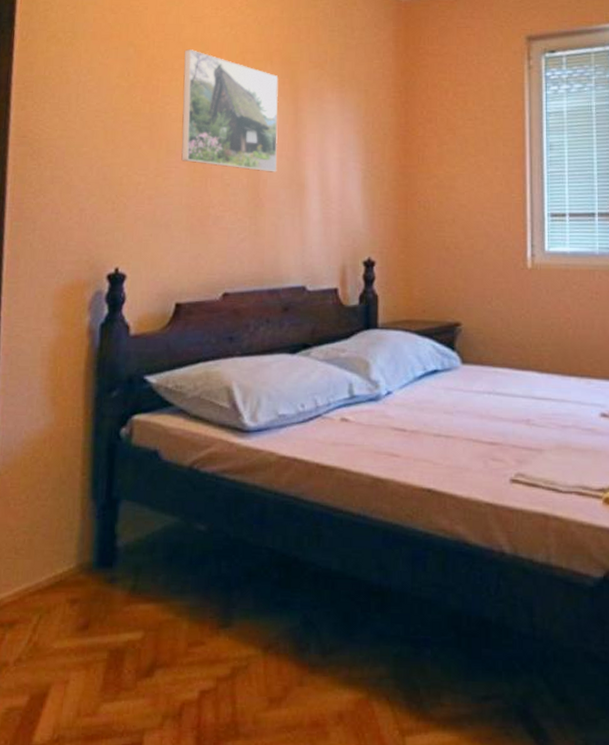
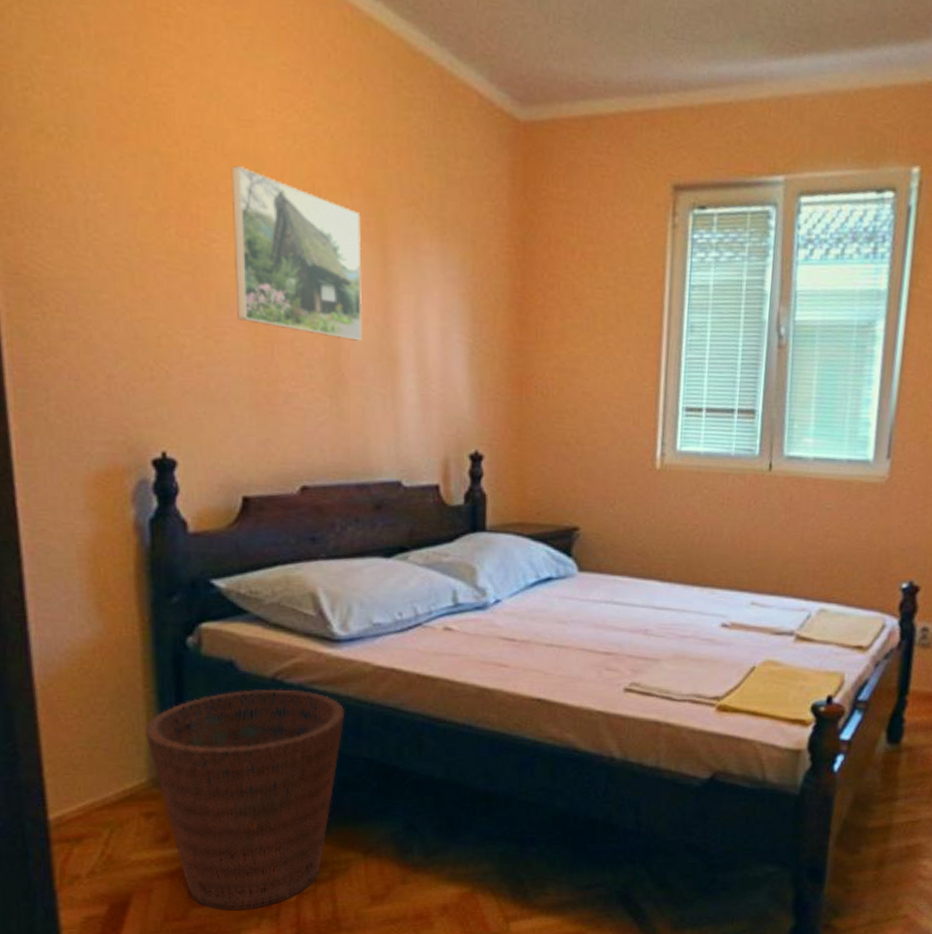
basket: none [77,477,252,708] -> present [144,689,345,910]

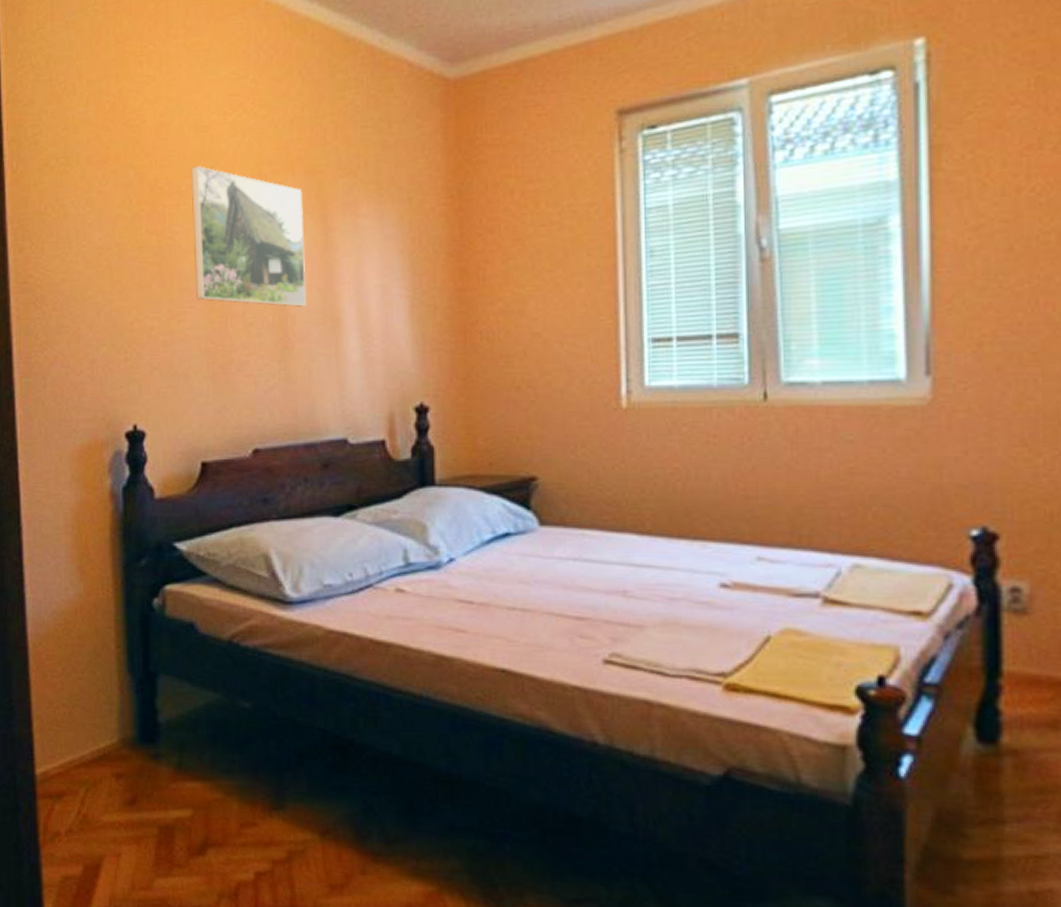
basket: present [144,689,345,910] -> none [116,651,299,886]

